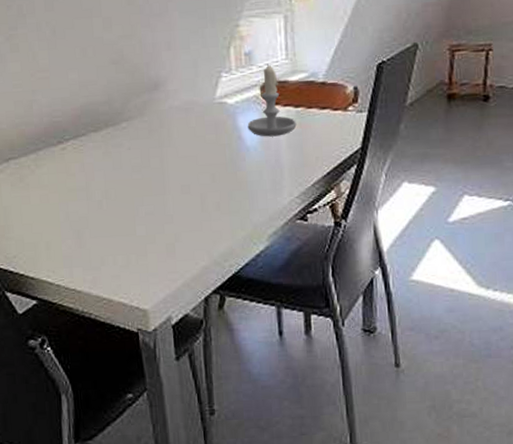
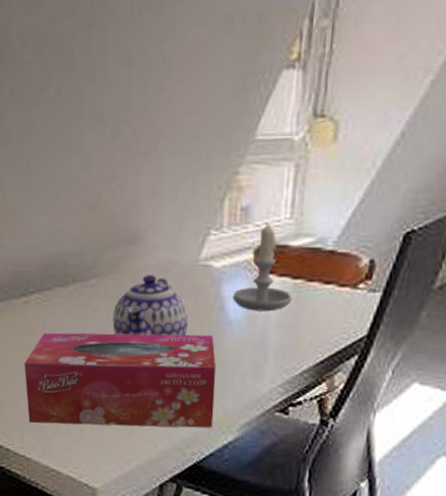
tissue box: none [67,161,245,258] -> present [24,332,217,428]
teapot: none [145,114,213,169] -> present [112,275,189,336]

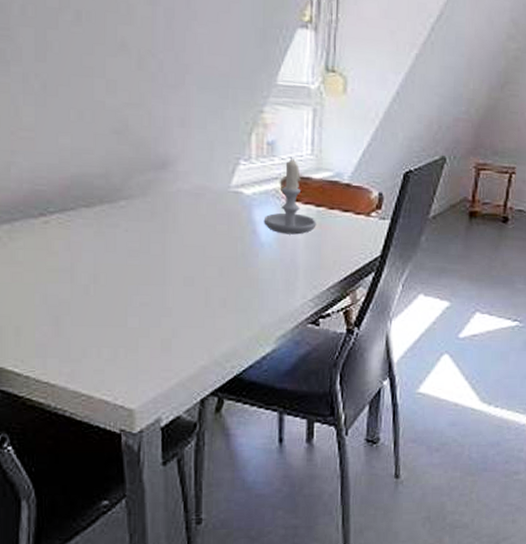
tissue box: present [24,332,217,428] -> none [45,253,252,348]
teapot: present [112,275,189,336] -> none [145,198,223,257]

